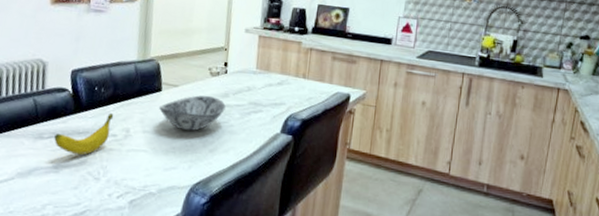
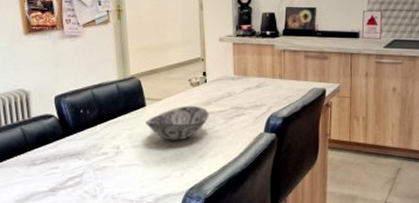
banana: present [54,112,114,155] -> none [47,132,103,175]

